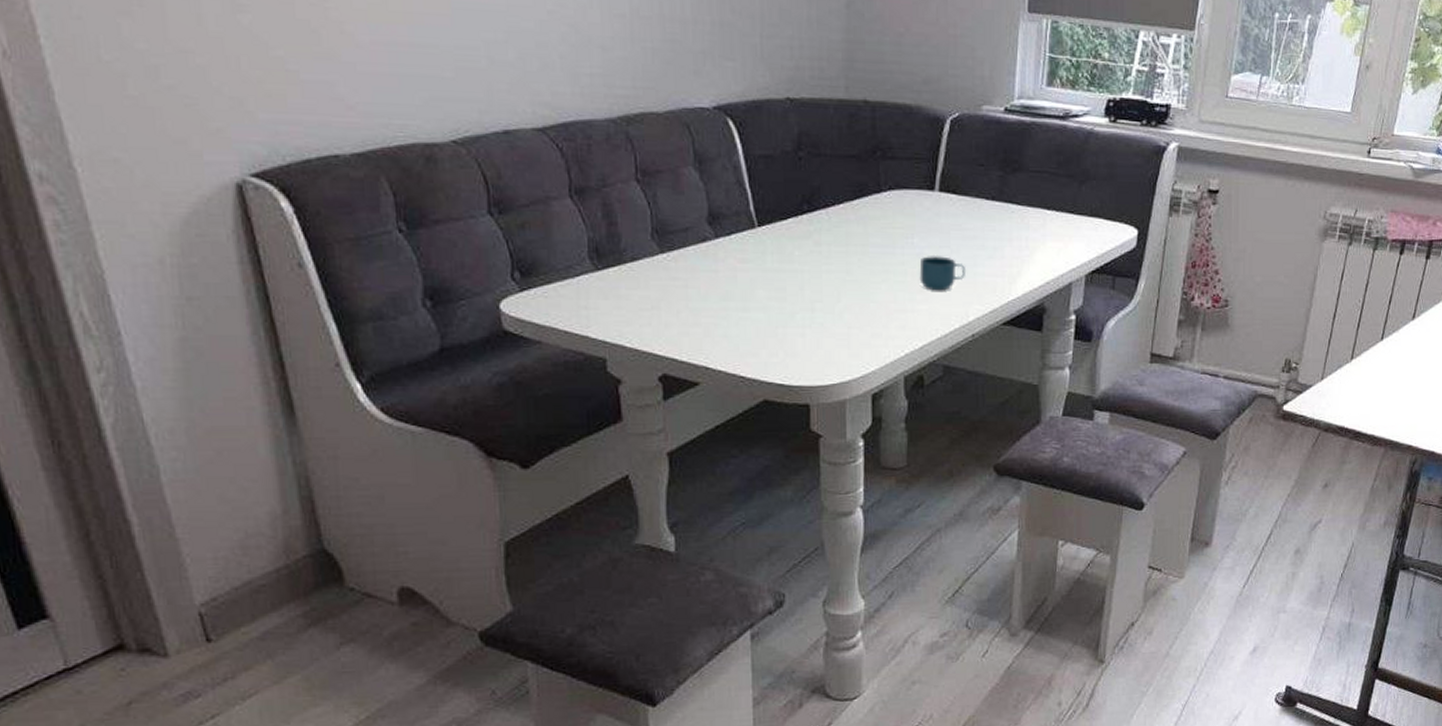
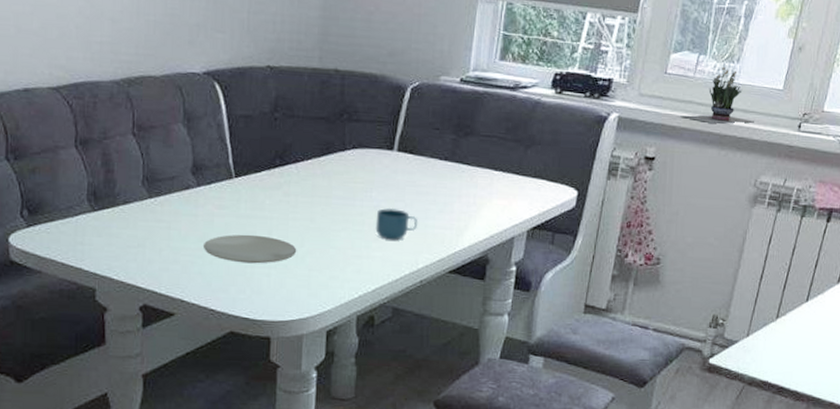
plate: none [726,290,833,323] -> present [202,234,297,264]
potted flower: none [1244,89,1322,151] -> present [680,67,754,124]

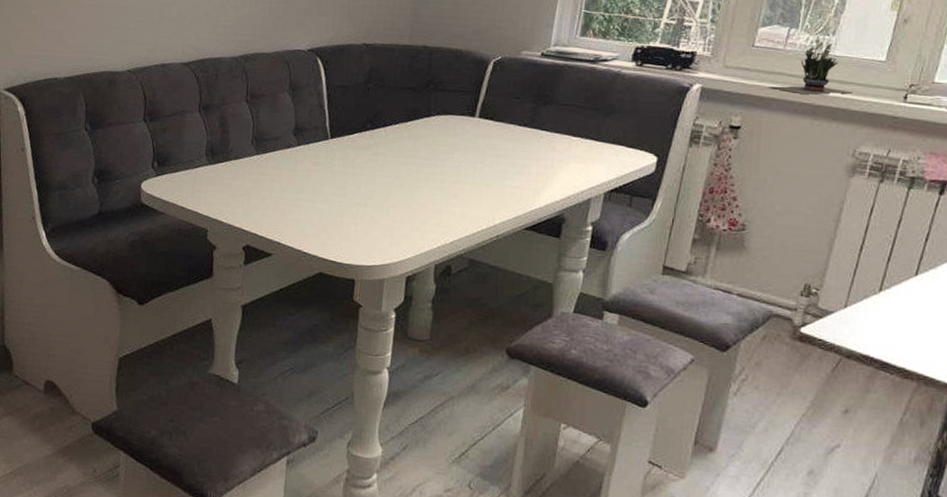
plate: present [202,234,297,264] -> none [299,187,383,214]
cup: present [375,207,417,240] -> none [455,168,496,197]

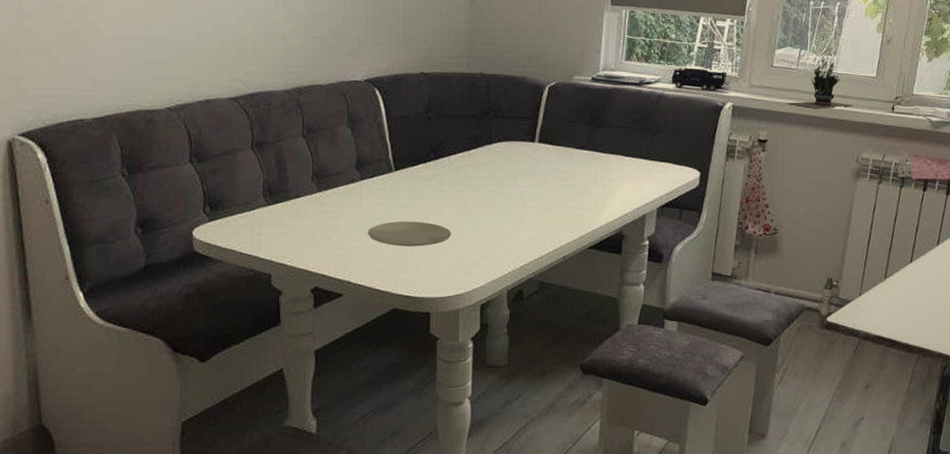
plate: none [299,187,383,214] -> present [367,221,452,247]

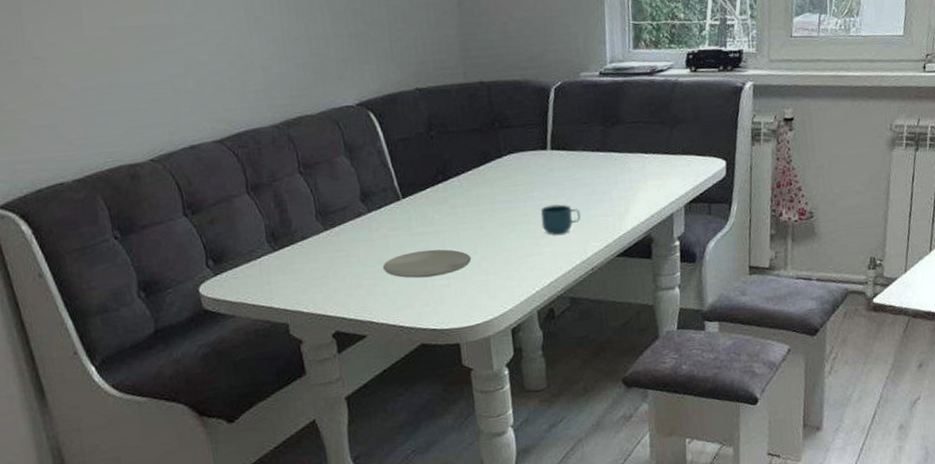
cup: none [521,192,558,221] -> present [541,204,581,235]
potted flower: present [787,60,853,108] -> none [811,22,881,78]

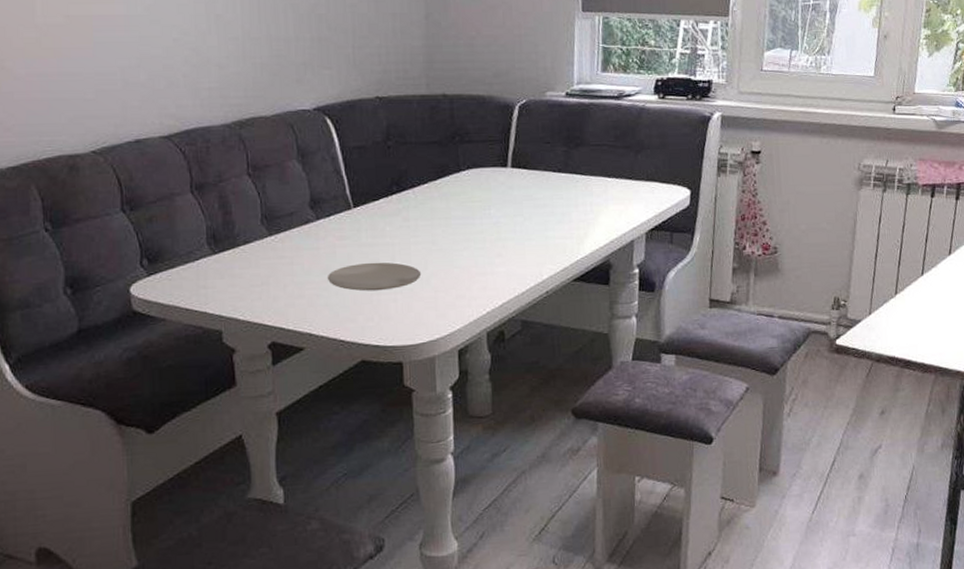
cup: present [541,204,581,235] -> none [496,222,538,255]

